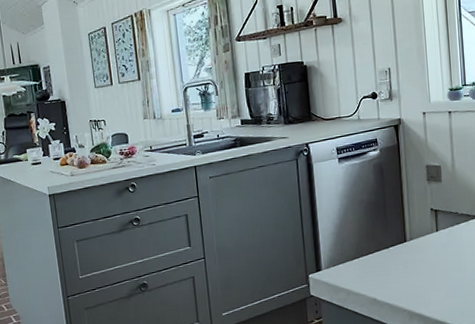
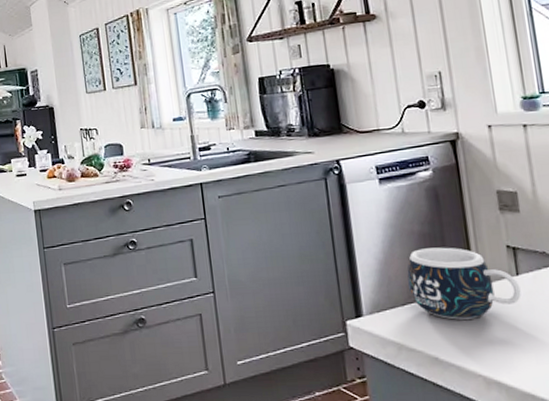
mug: none [356,212,439,269] -> present [407,247,521,320]

